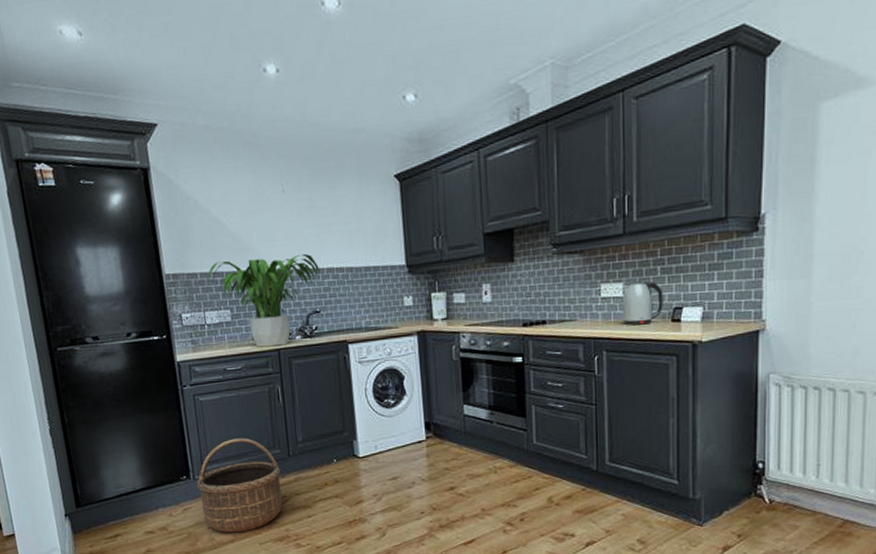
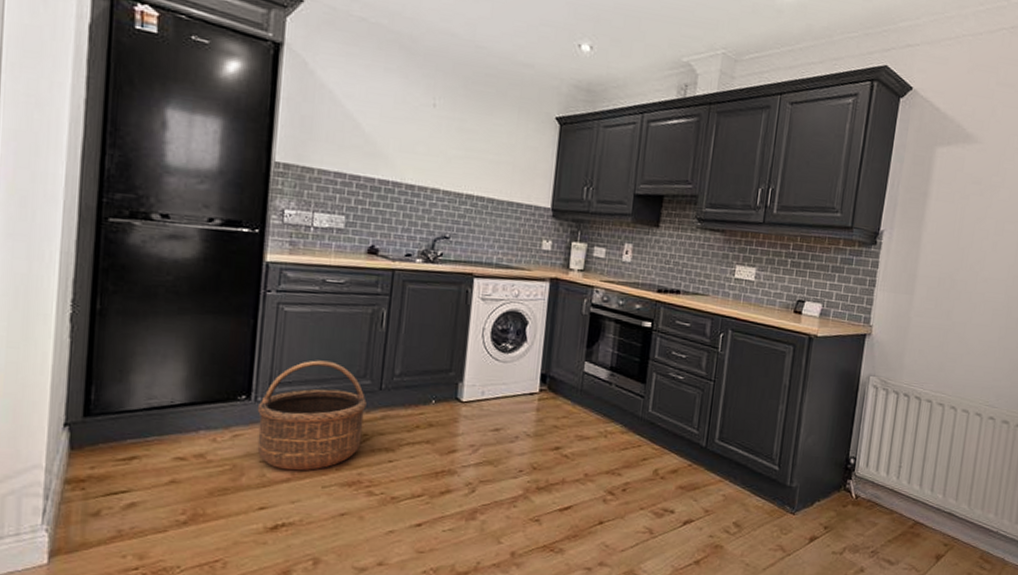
potted plant: present [207,253,320,348] -> none [325,161,458,267]
kettle: present [622,280,663,326] -> none [750,268,790,312]

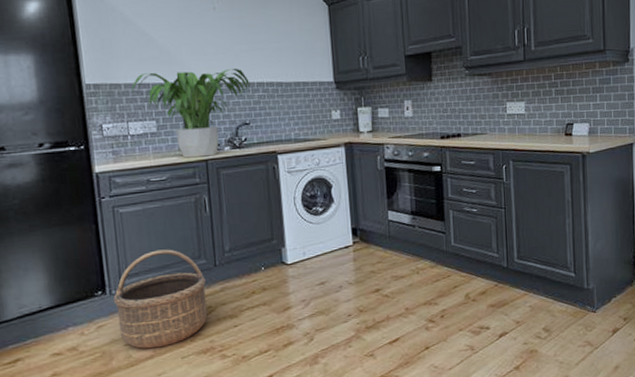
potted plant: none [325,161,458,267] -> present [131,68,250,158]

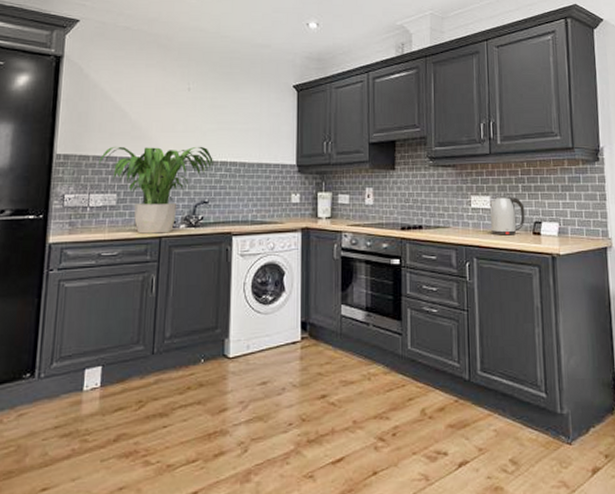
basket: present [113,249,208,349] -> none [40,331,140,446]
kettle: none [525,100,558,139] -> present [490,195,525,236]

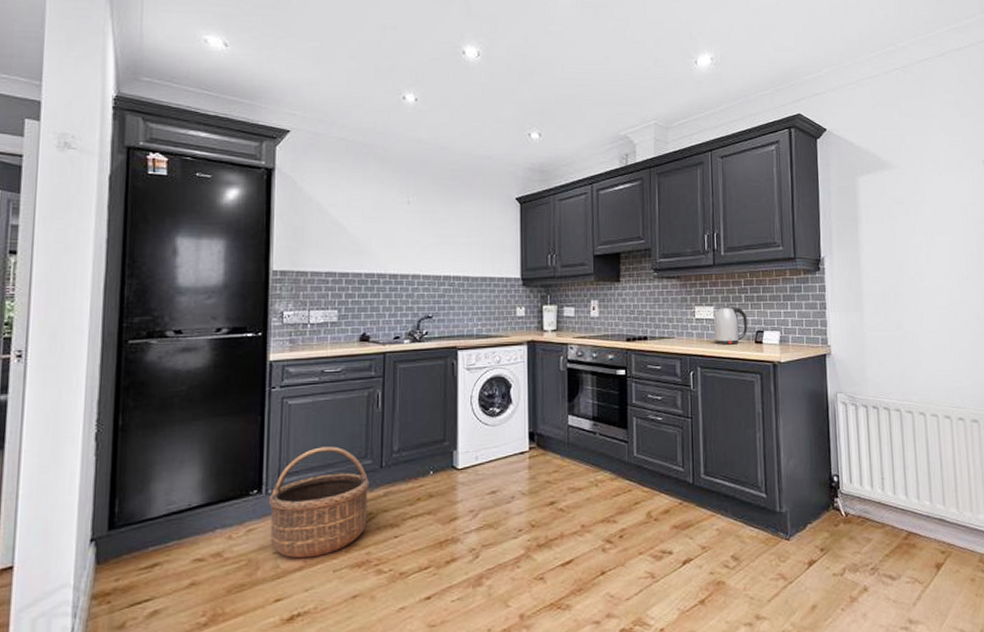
basket: none [40,331,140,446] -> present [268,446,369,559]
potted plant: present [99,146,213,234] -> none [318,260,436,350]

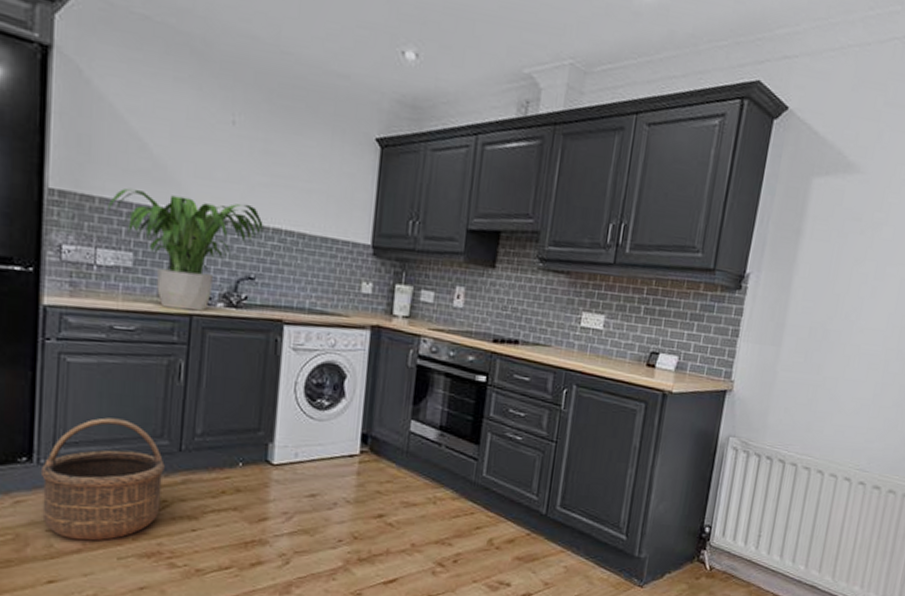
potted plant: none [318,260,436,350] -> present [108,188,263,312]
kettle: present [713,305,748,345] -> none [597,315,643,365]

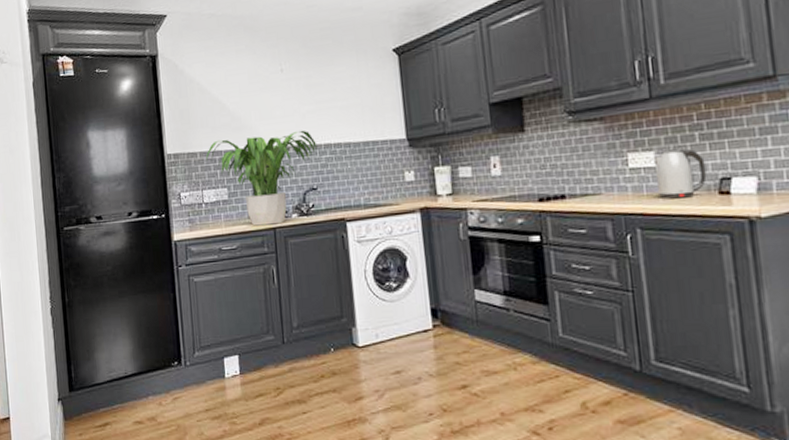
basket: present [40,417,165,541] -> none [187,322,276,428]
kettle: none [597,315,643,365] -> present [655,148,707,200]

